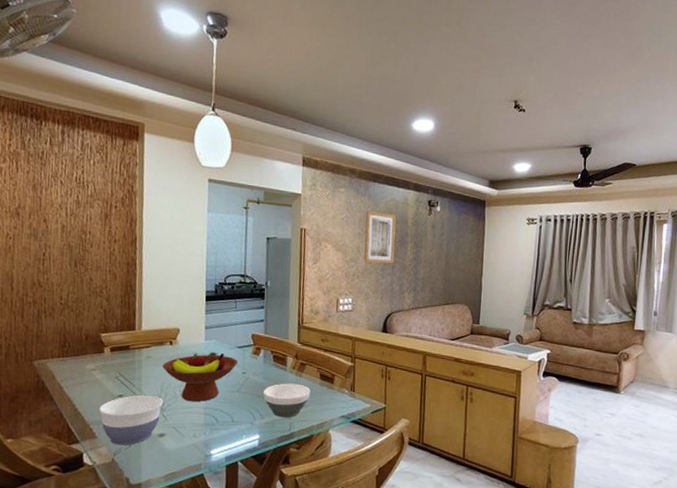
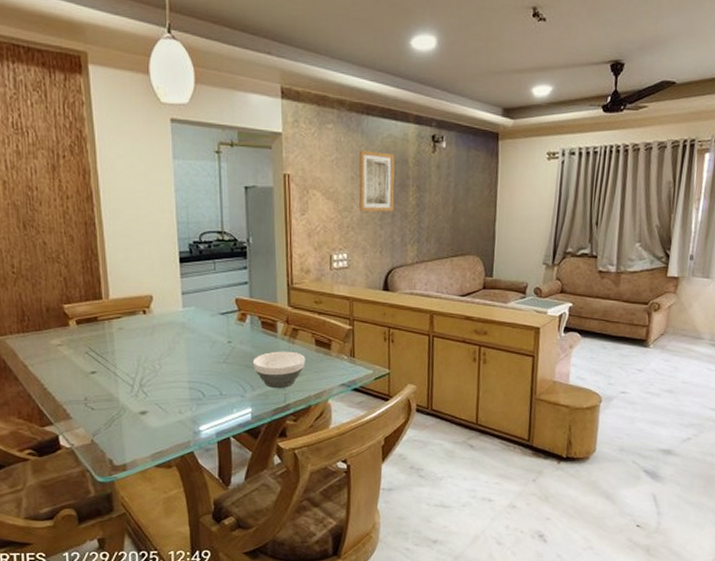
bowl: present [99,394,163,446] -> none [71,370,141,425]
fruit bowl: present [163,352,238,402] -> none [137,320,221,376]

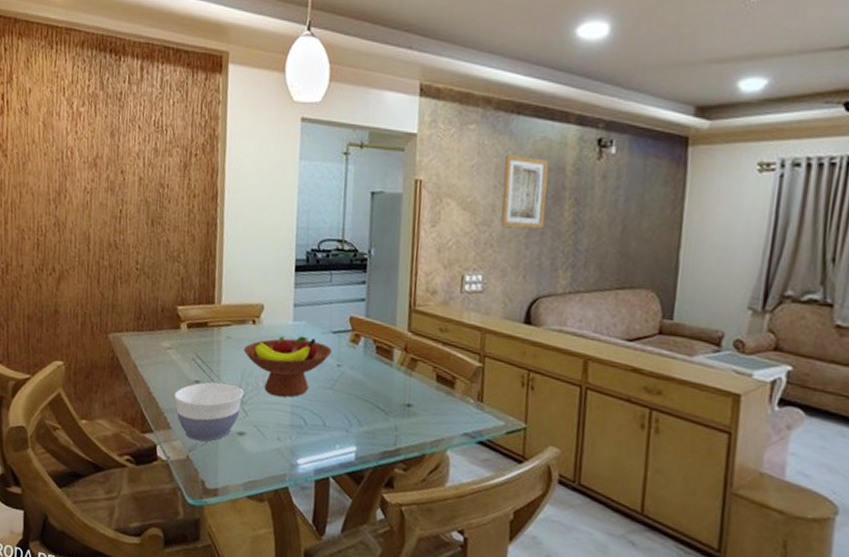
bowl: none [71,370,141,425] -> present [174,382,244,442]
fruit bowl: none [137,320,221,376] -> present [244,336,332,398]
bowl: present [252,351,306,389] -> none [362,382,424,429]

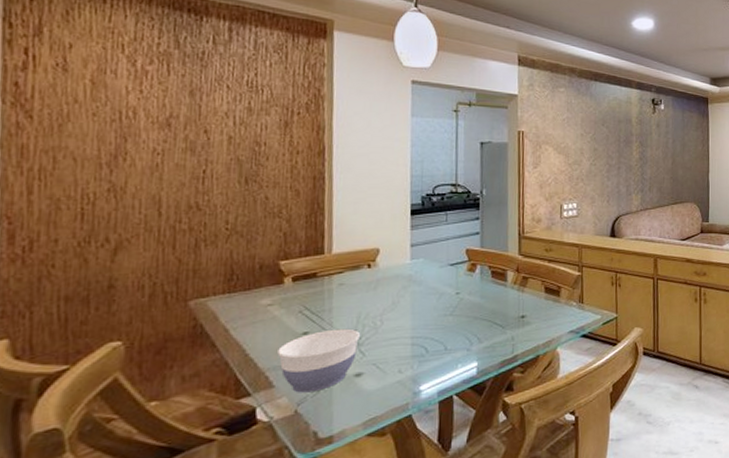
fruit bowl: present [244,336,332,398] -> none [359,272,450,332]
wall art: present [501,154,549,229] -> none [588,110,620,165]

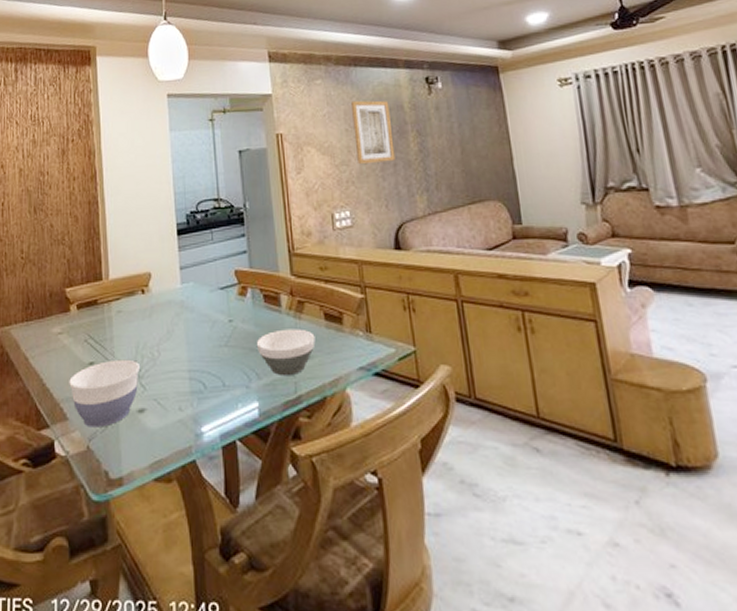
bowl: none [480,300,535,340] -> present [256,329,316,376]
wall art: none [588,110,620,165] -> present [351,100,395,164]

